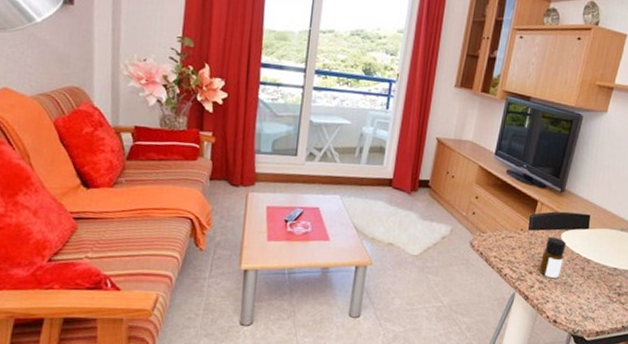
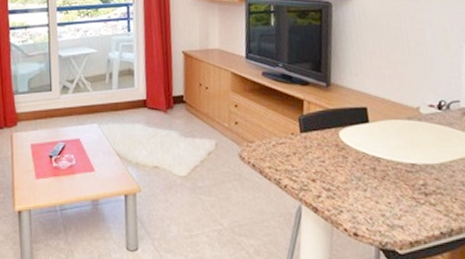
bottle: present [539,236,566,278] -> none [322,137,349,184]

